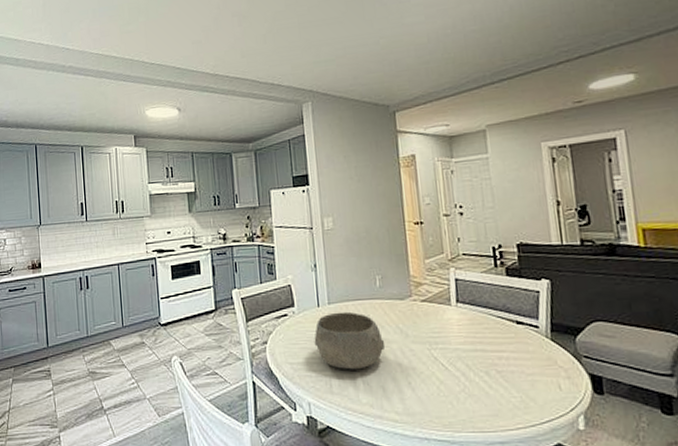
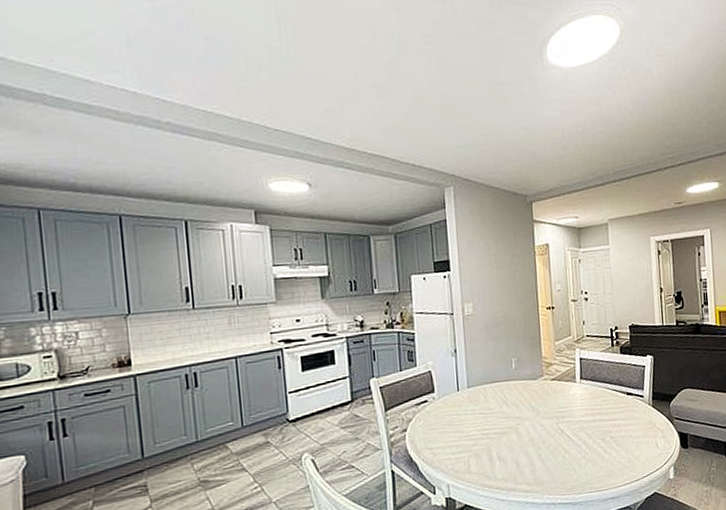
bowl: present [314,311,386,370] -> none [453,393,519,449]

